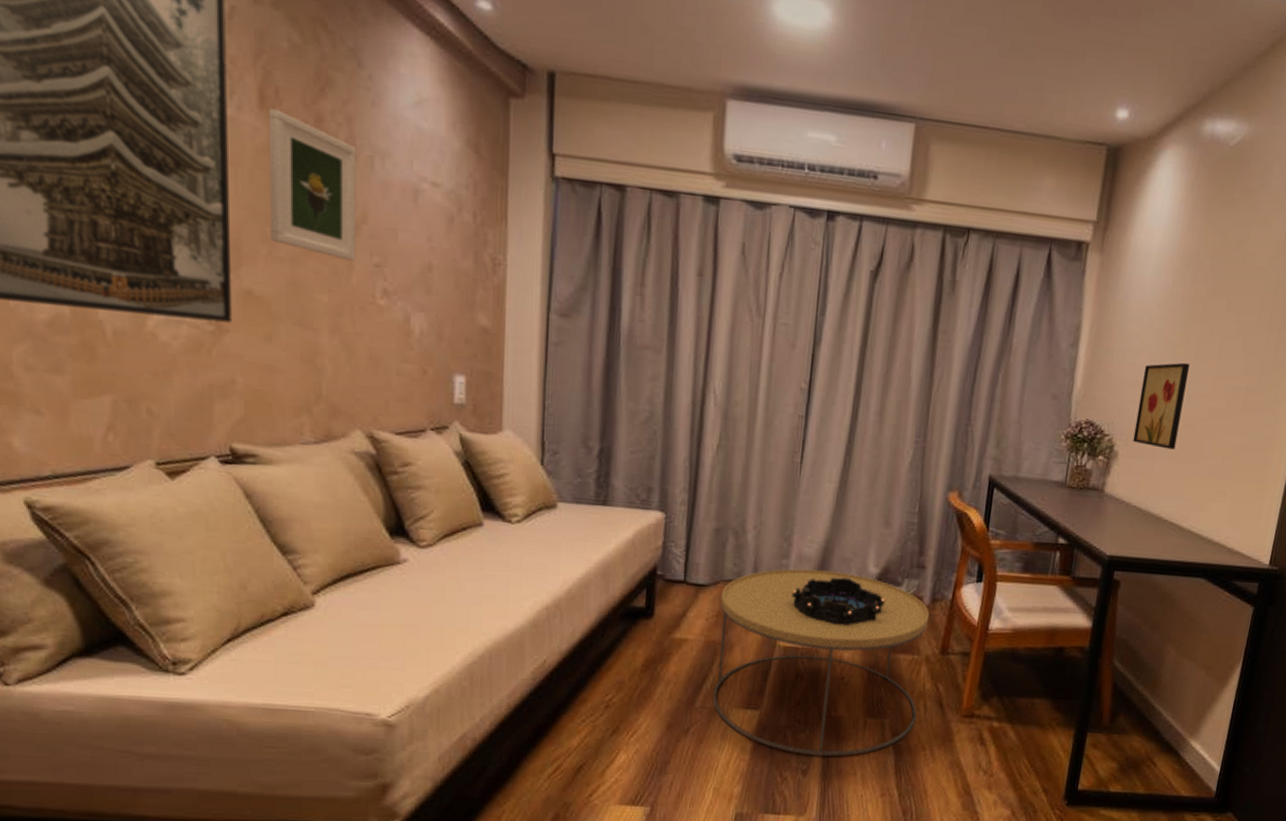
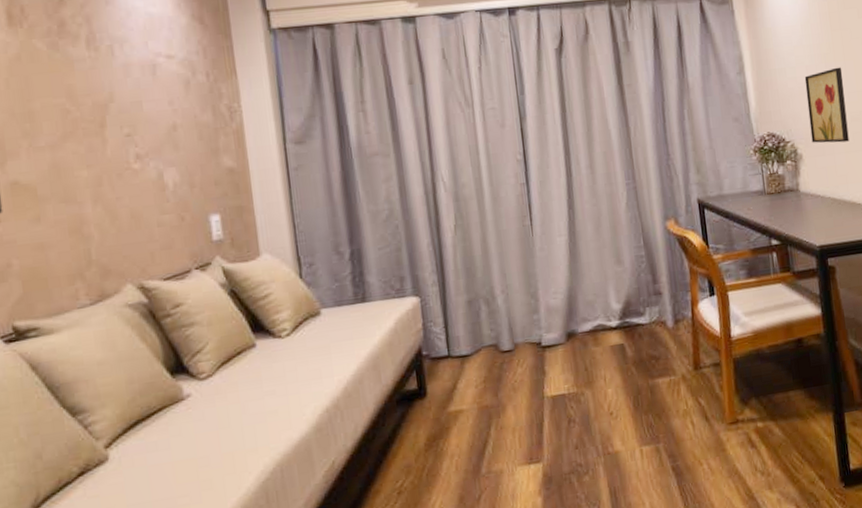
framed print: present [268,108,357,261] -> none [16,24,108,137]
coffee table: present [712,568,929,756] -> none [484,314,687,497]
decorative bowl: present [791,577,886,626] -> none [547,318,634,366]

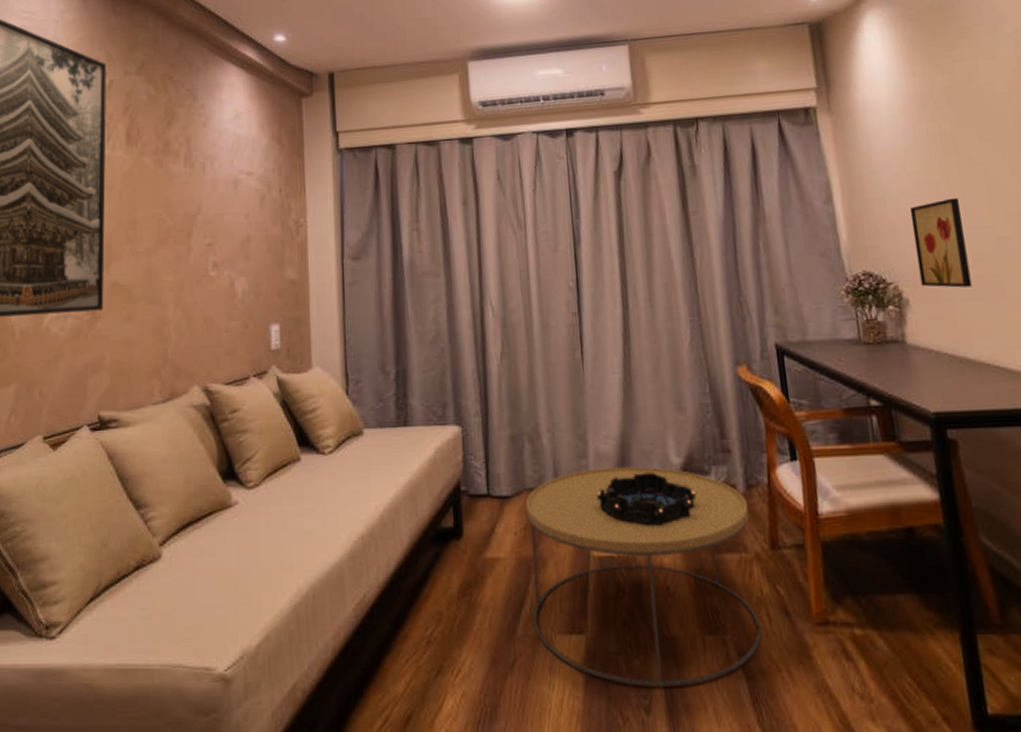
coffee table: none [484,314,687,497] -> present [525,466,762,687]
decorative bowl: none [547,318,634,366] -> present [596,471,697,526]

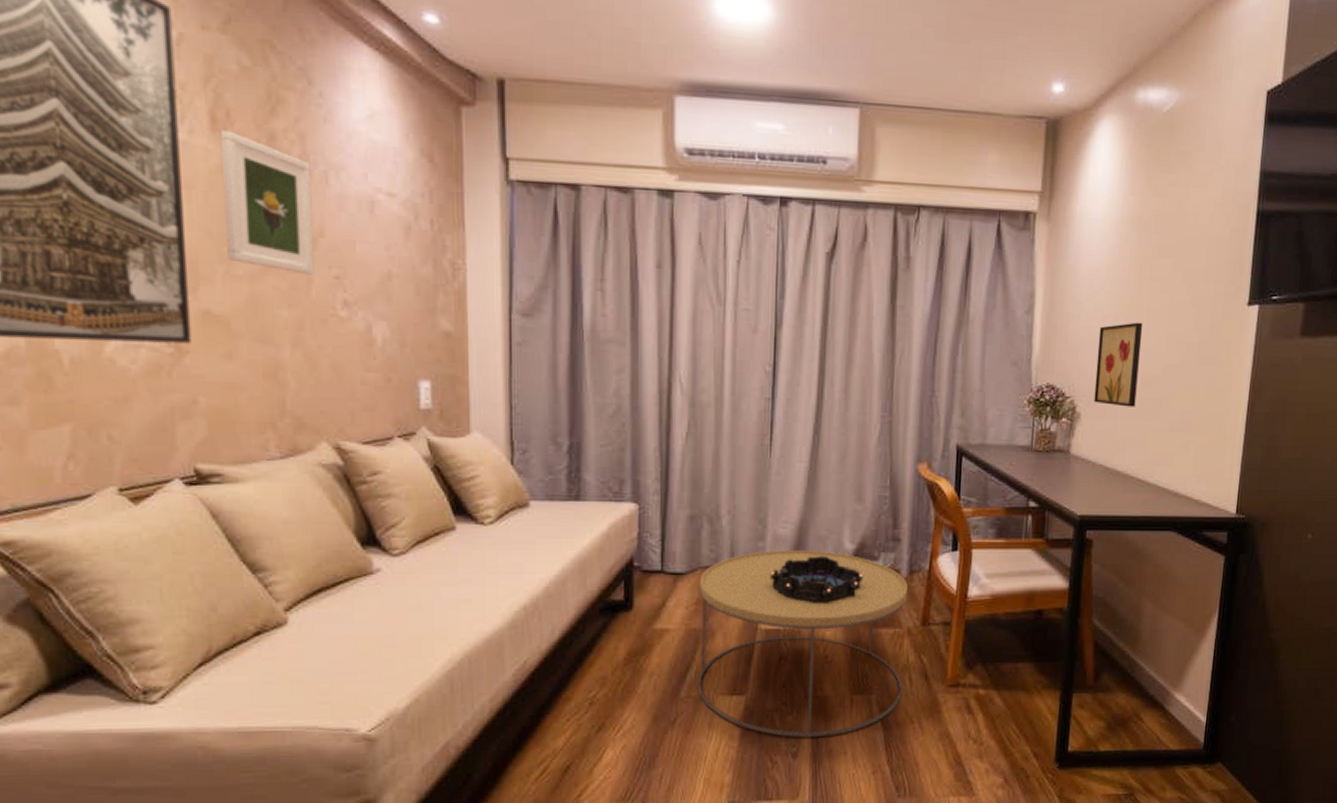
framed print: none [132,143,193,245] -> present [220,130,315,275]

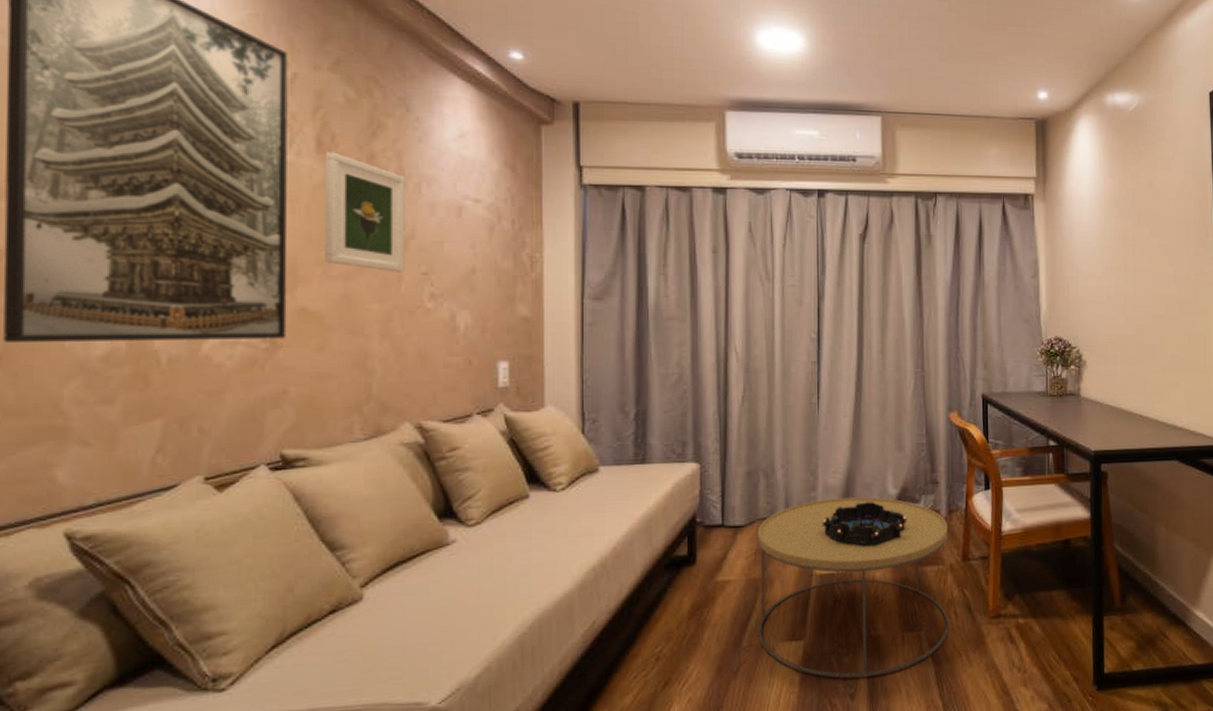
wall art: present [1094,322,1143,407] -> none [1095,281,1132,353]

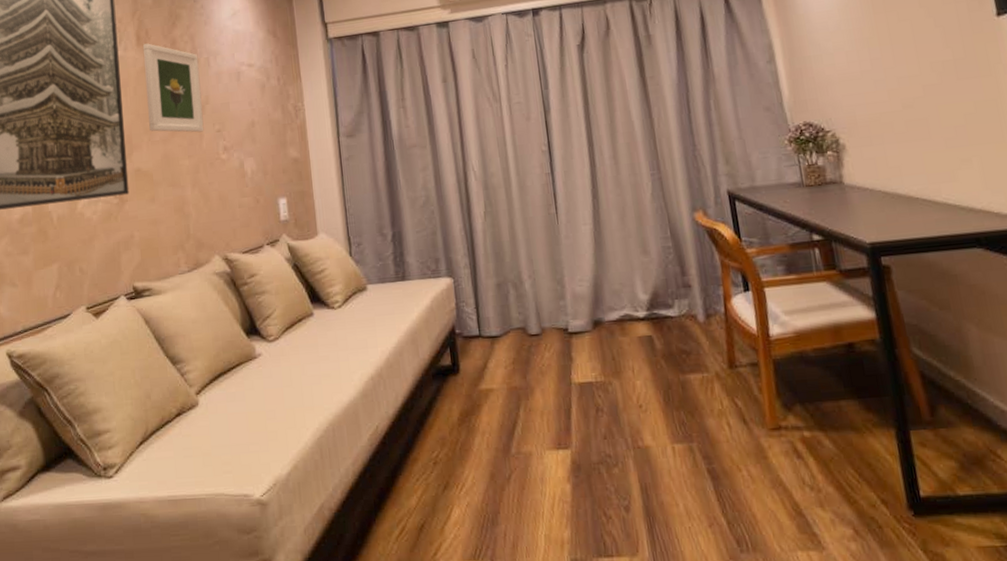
coffee table: present [757,497,949,679] -> none [513,303,724,490]
decorative bowl: present [822,501,907,547] -> none [574,307,663,355]

